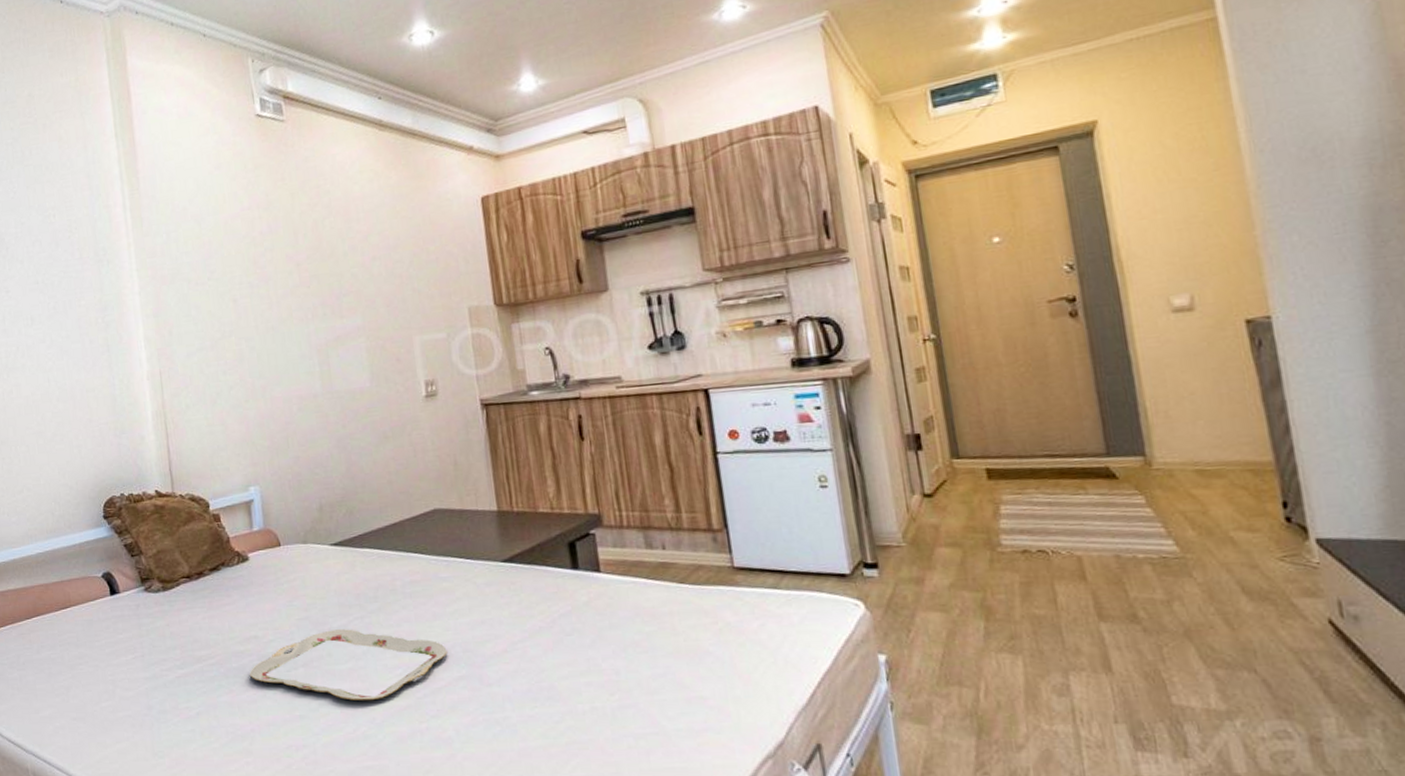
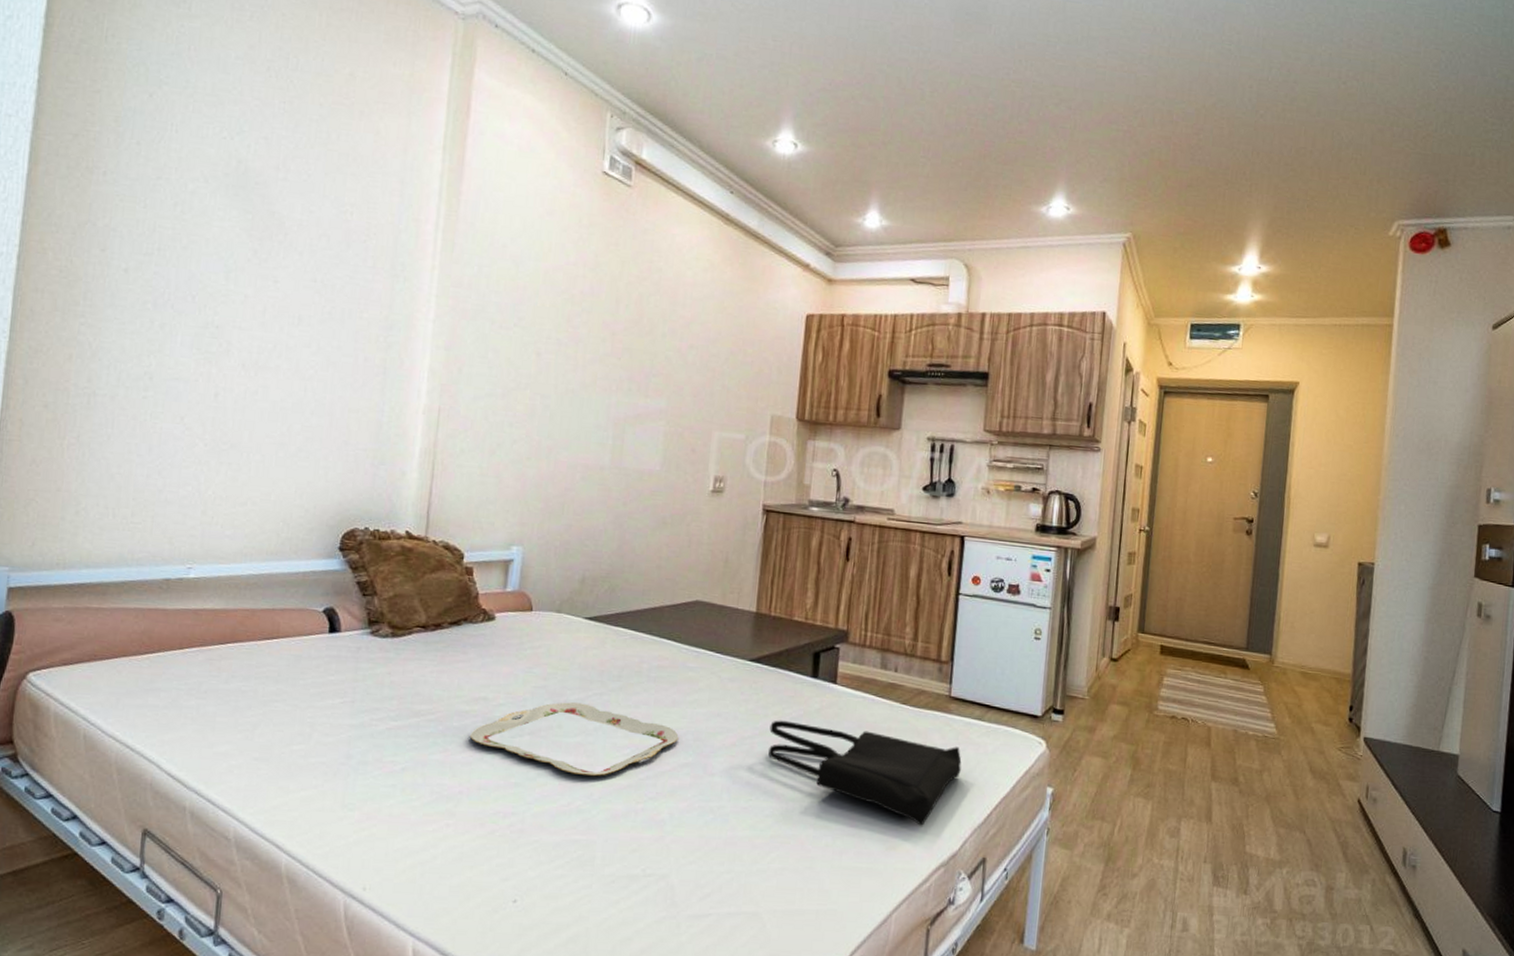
tote bag: none [538,618,766,715] -> present [768,720,962,826]

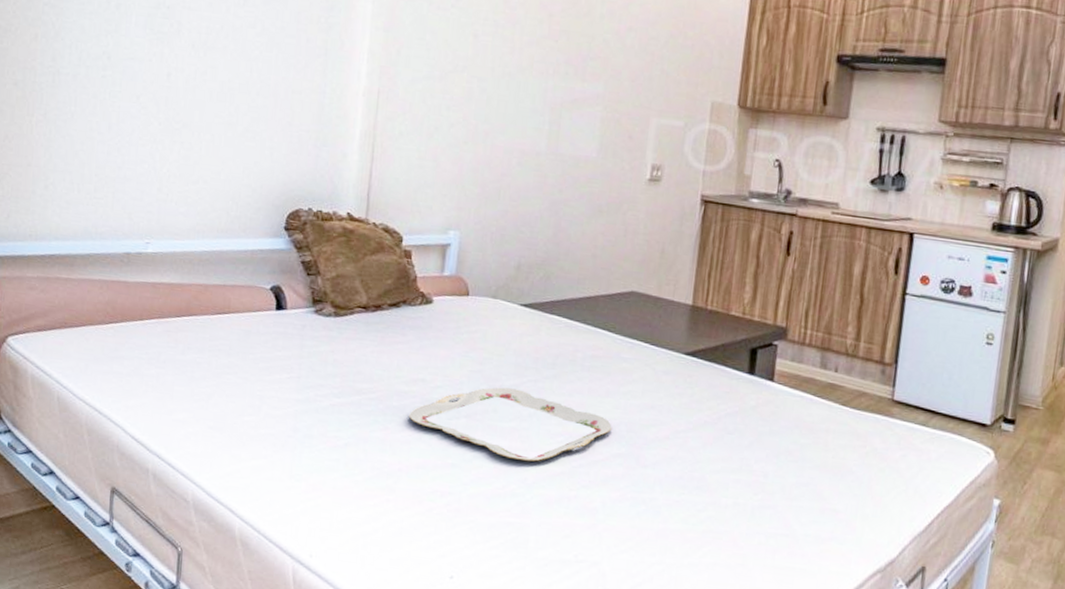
tote bag: present [768,720,962,826] -> none [702,415,903,530]

